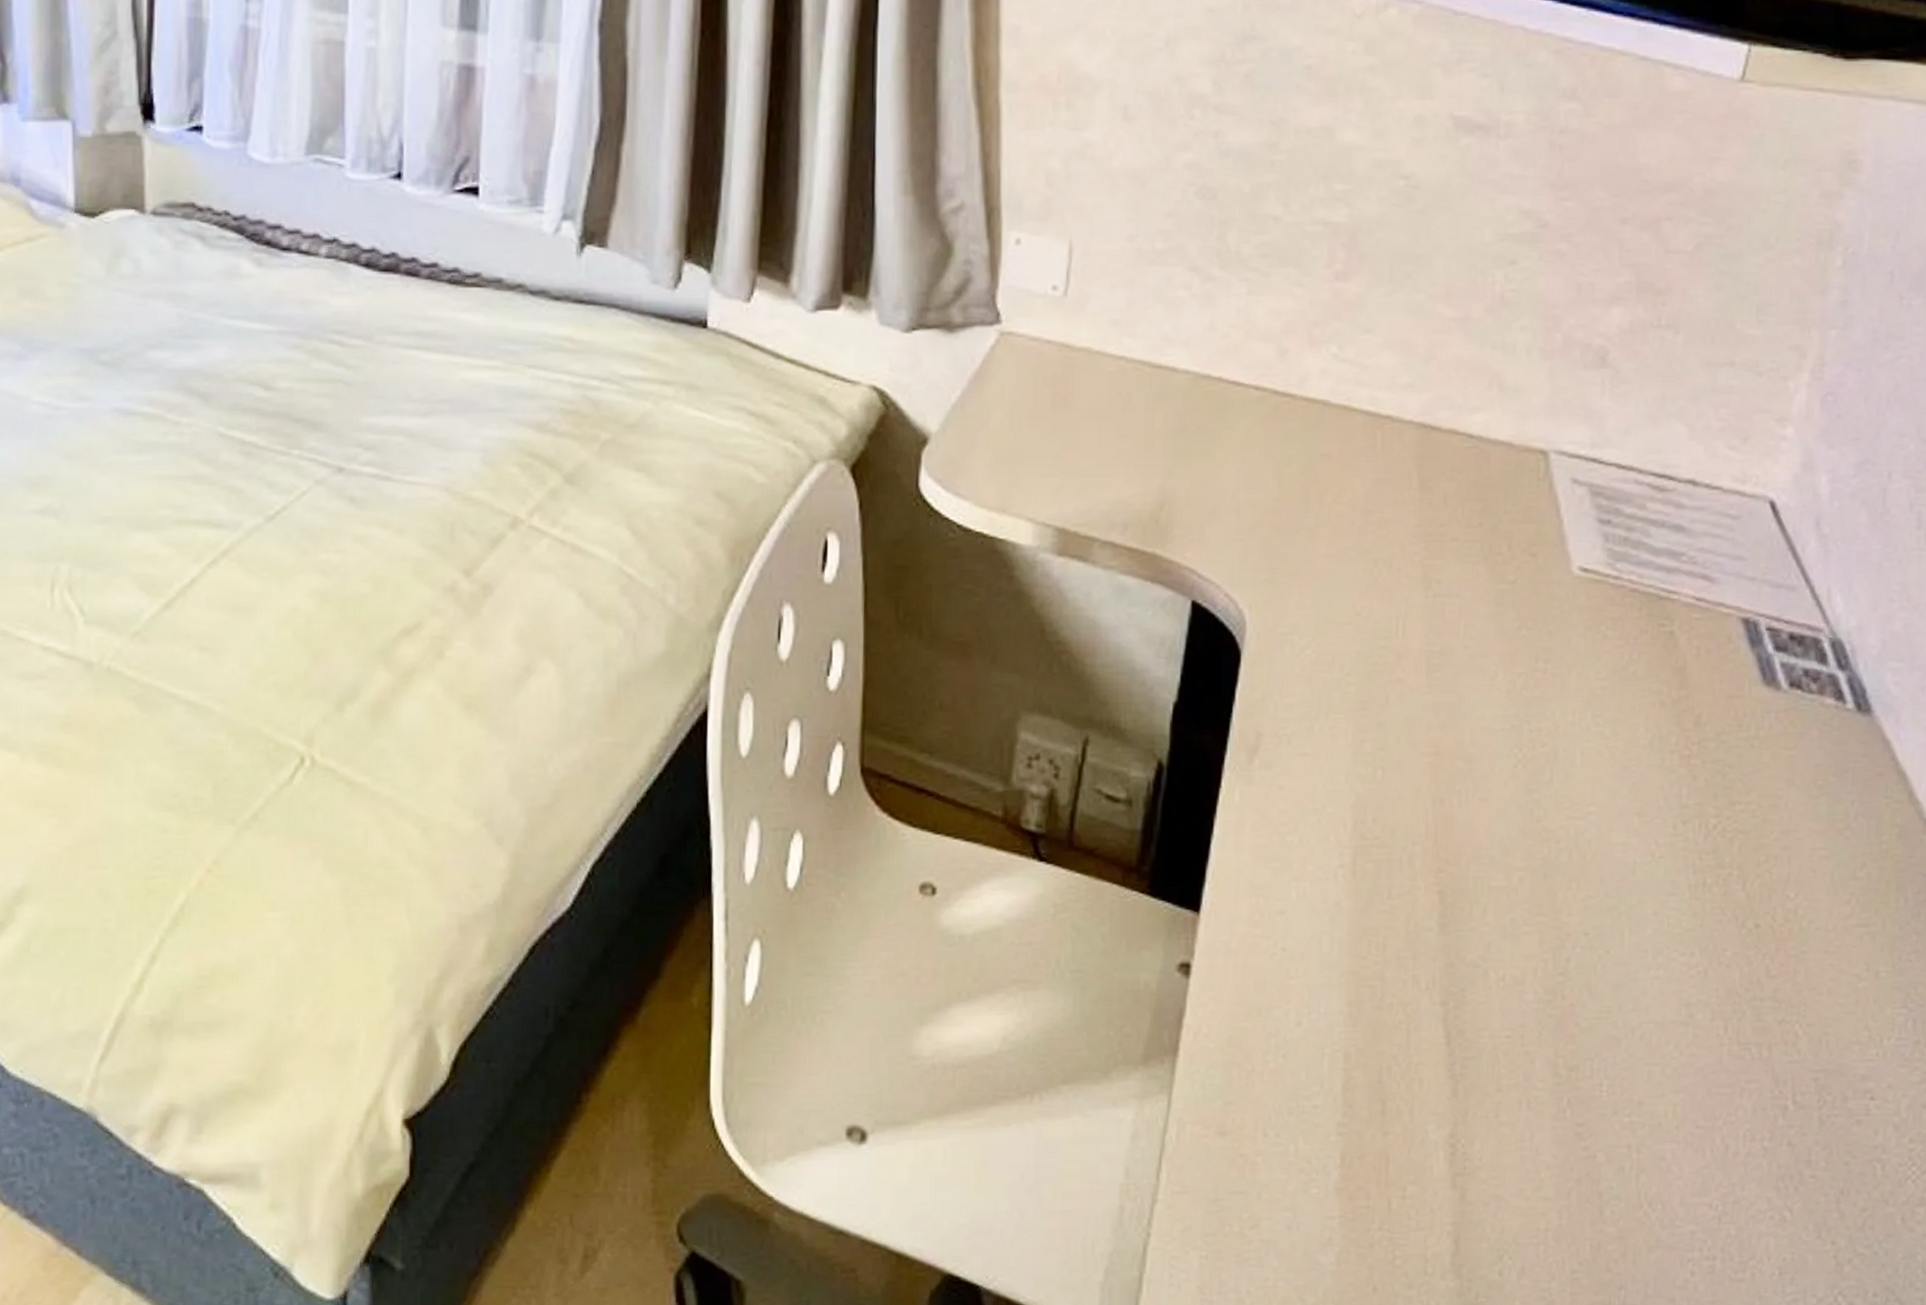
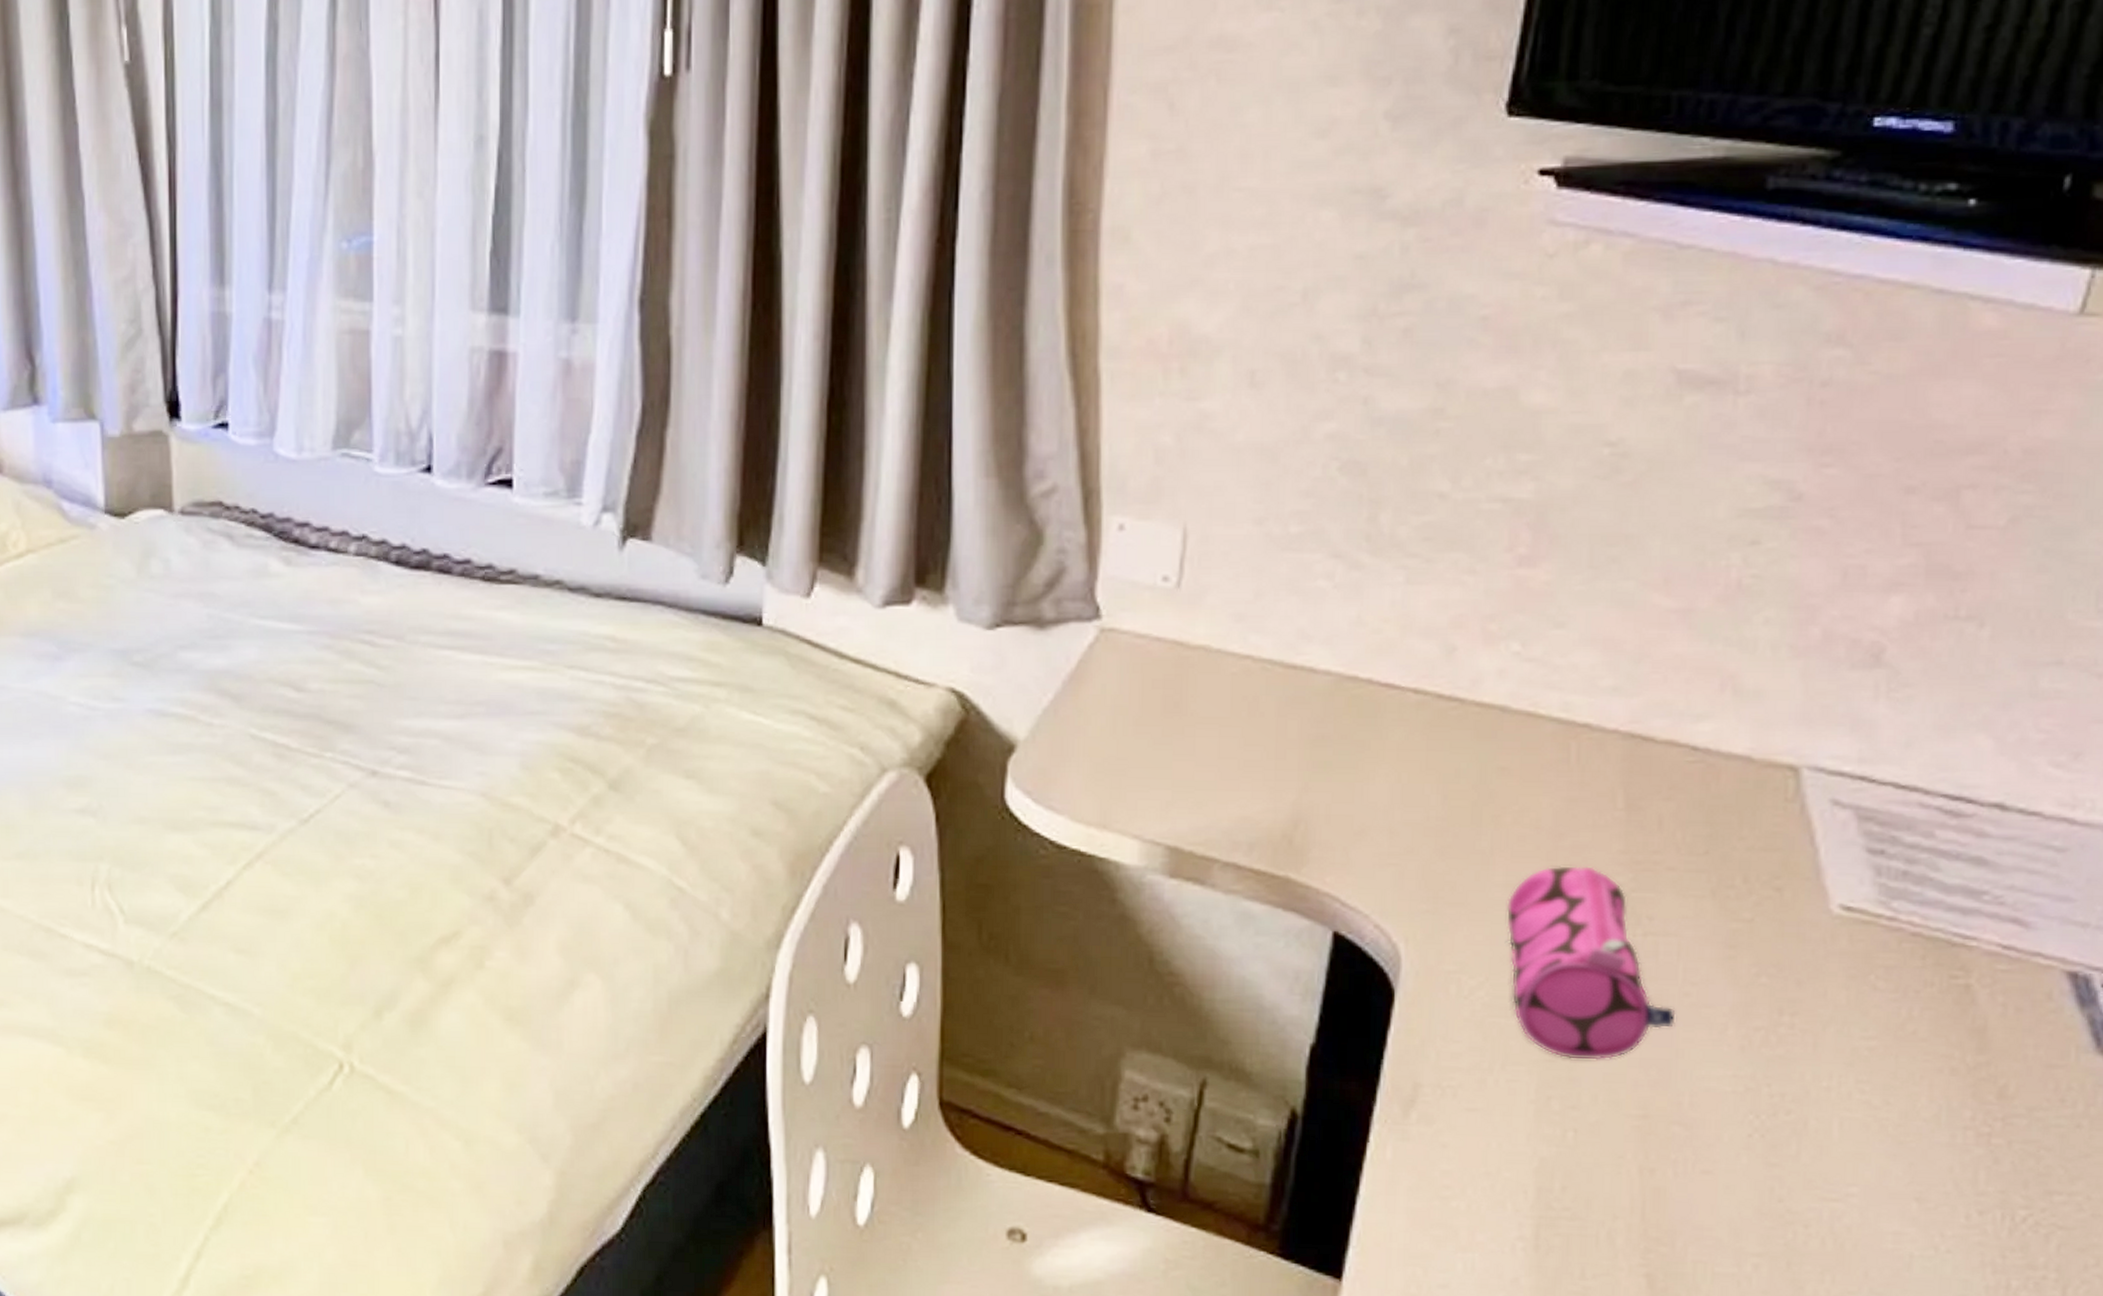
pencil case: none [1328,538,1459,708] -> present [1505,866,1676,1061]

